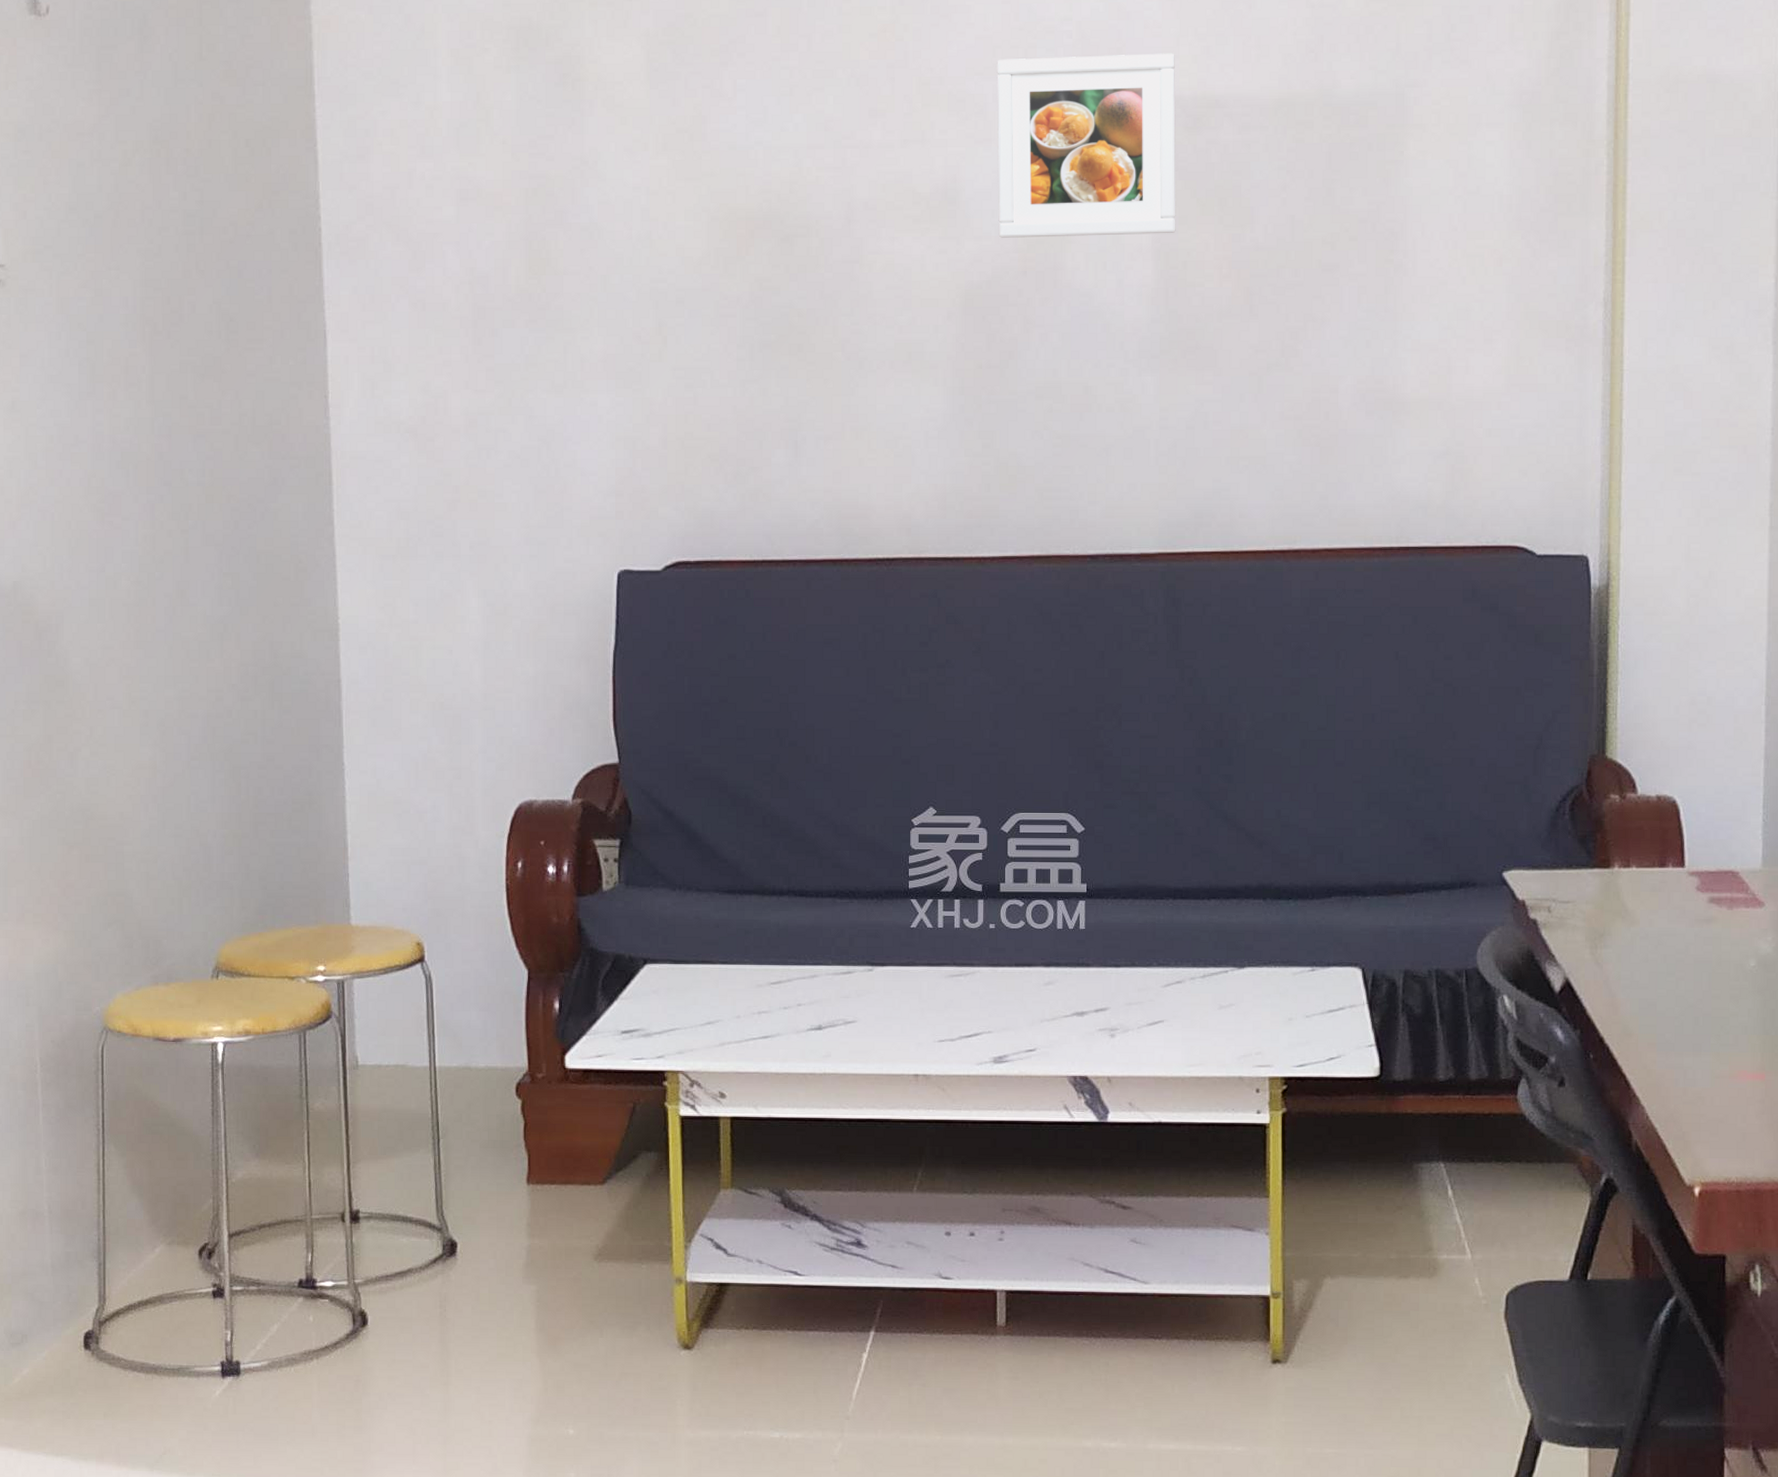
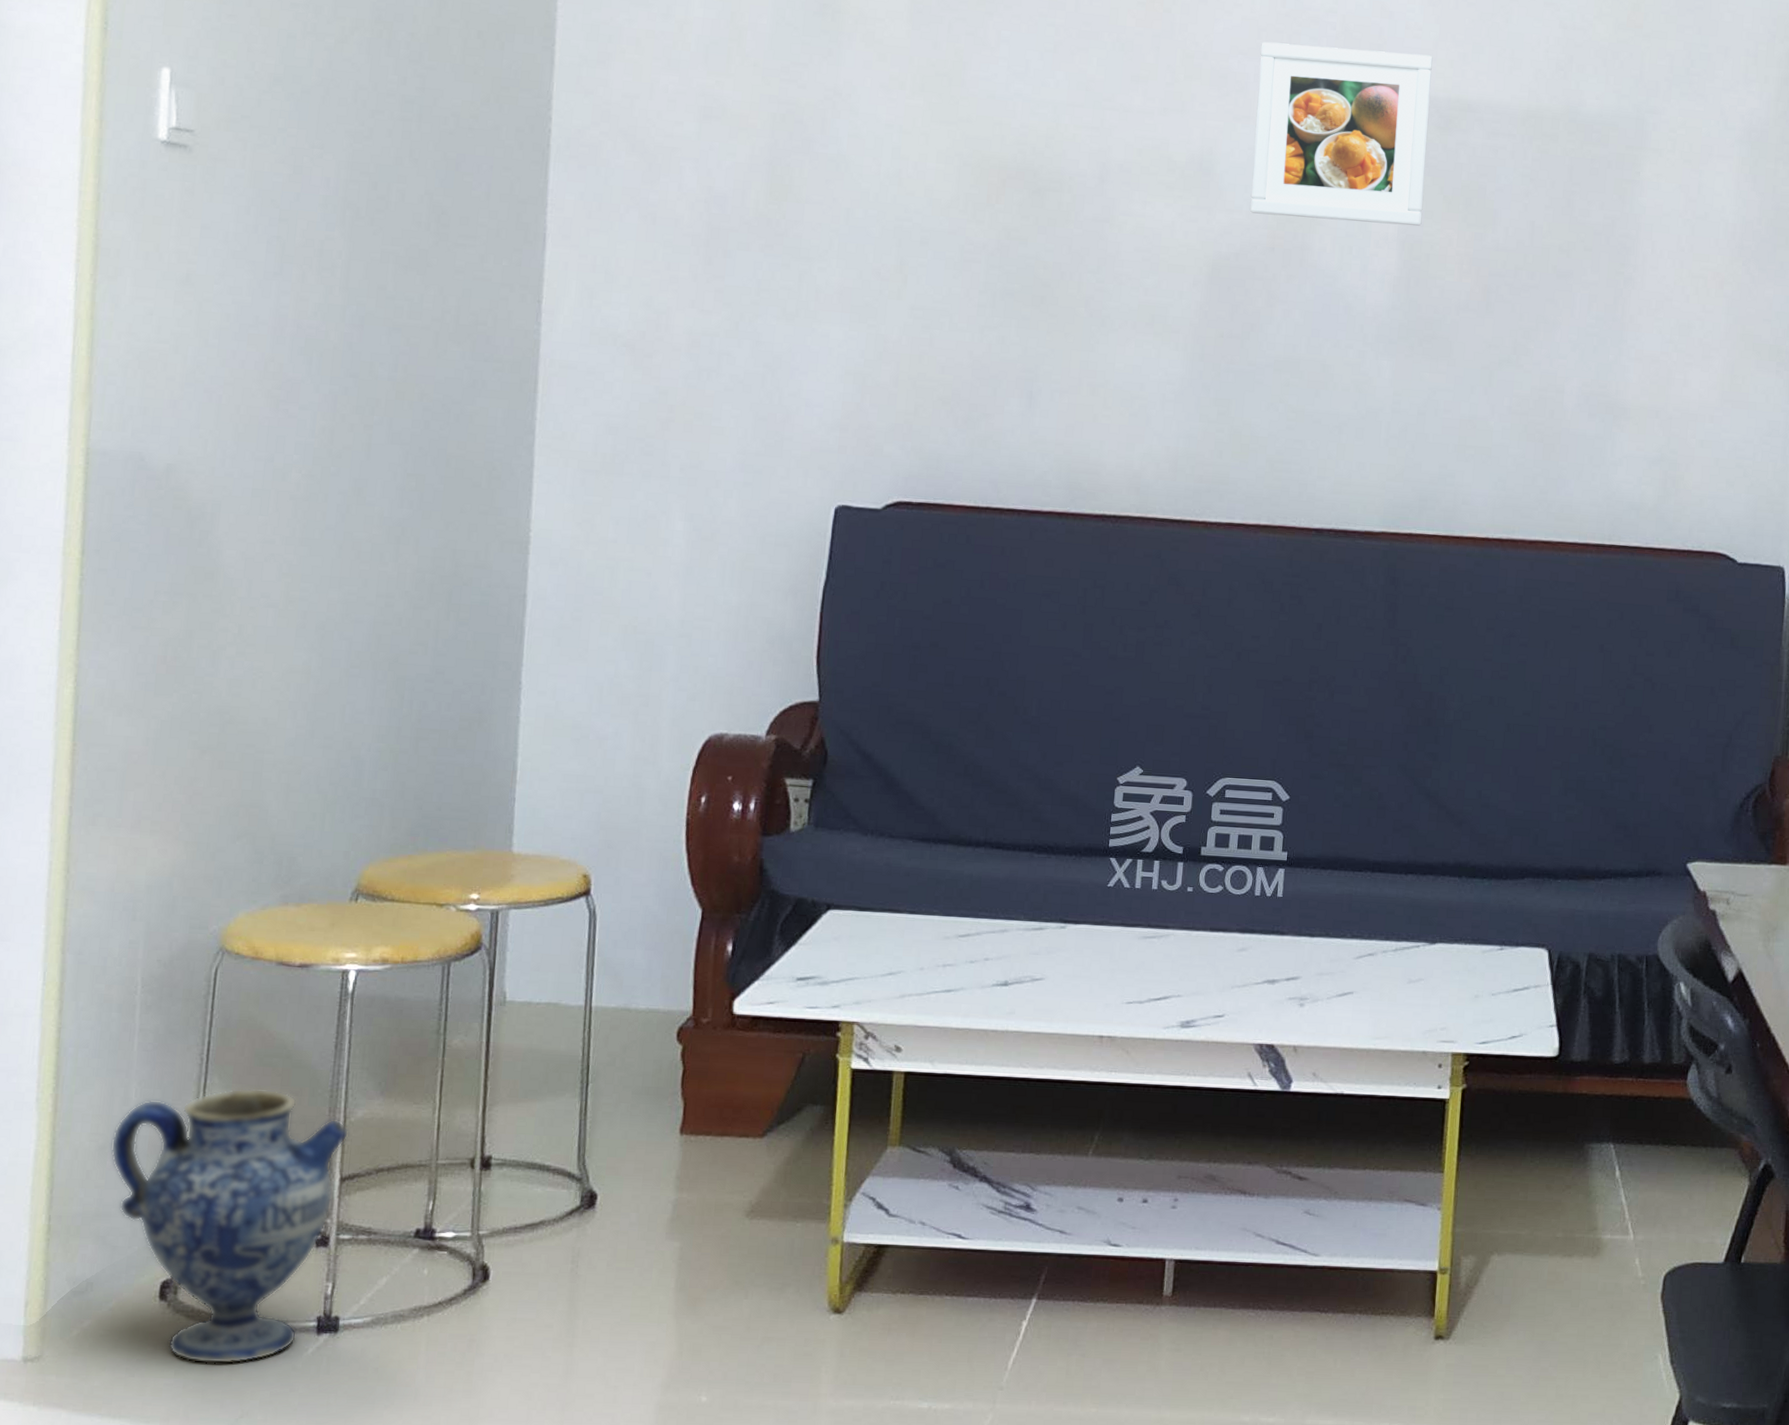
ceramic jug: none [29,1155,232,1406] -> present [110,1088,350,1365]

